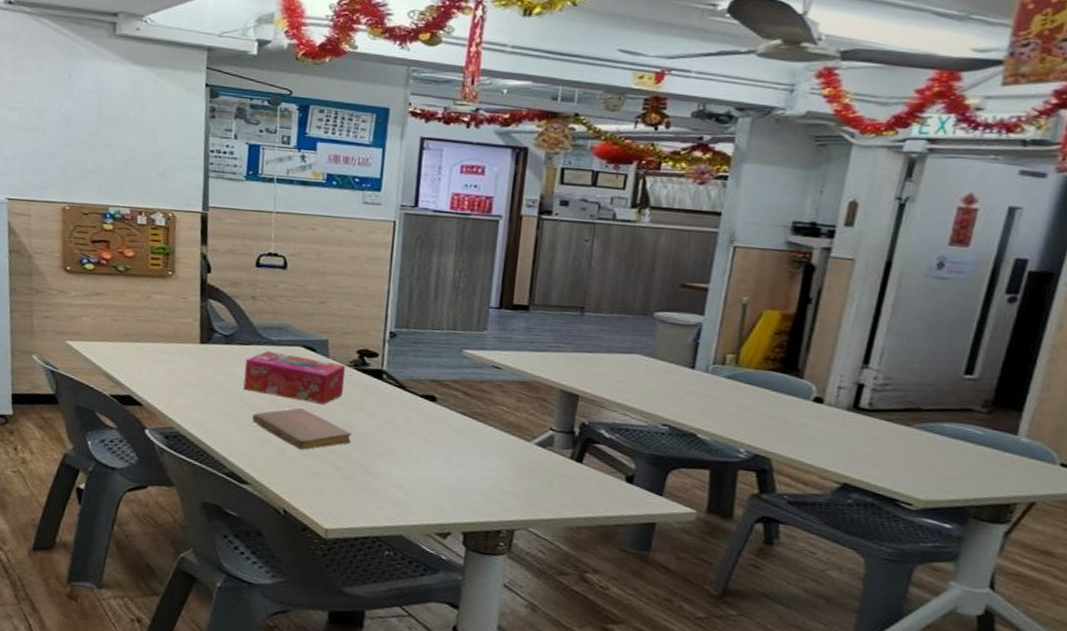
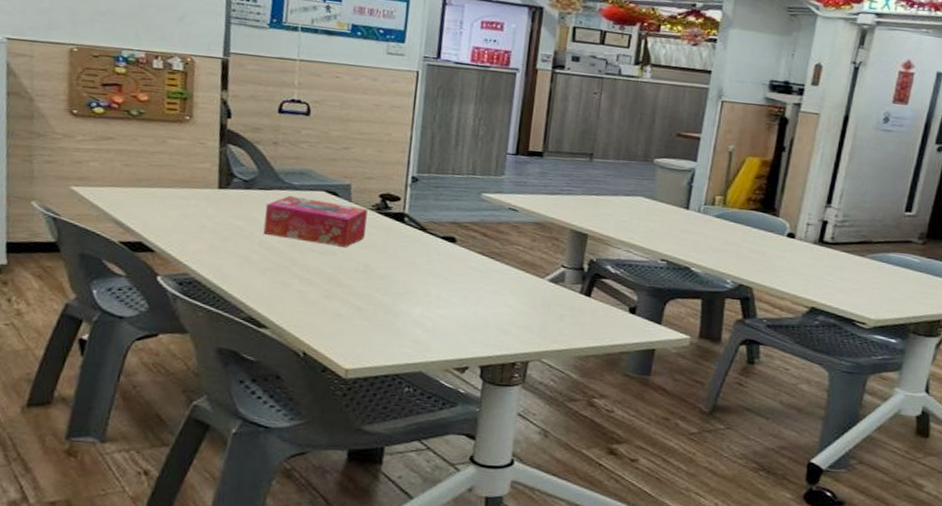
notebook: present [252,408,352,450] -> none [271,251,373,292]

